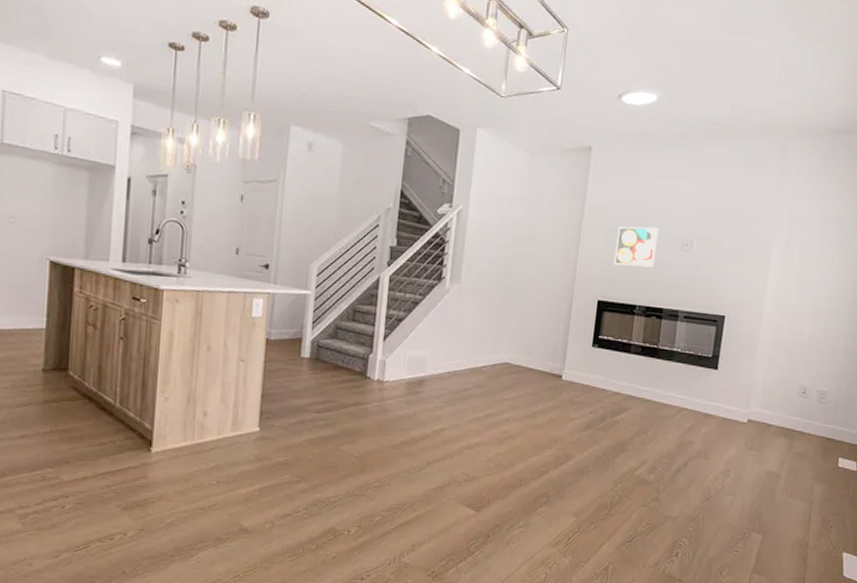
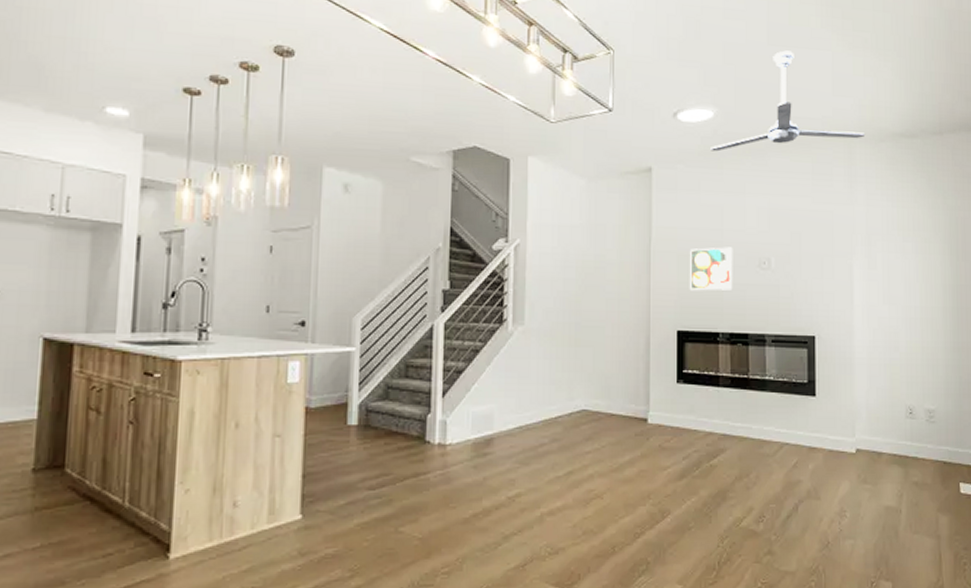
ceiling fan: none [650,38,804,136] -> present [710,50,866,152]

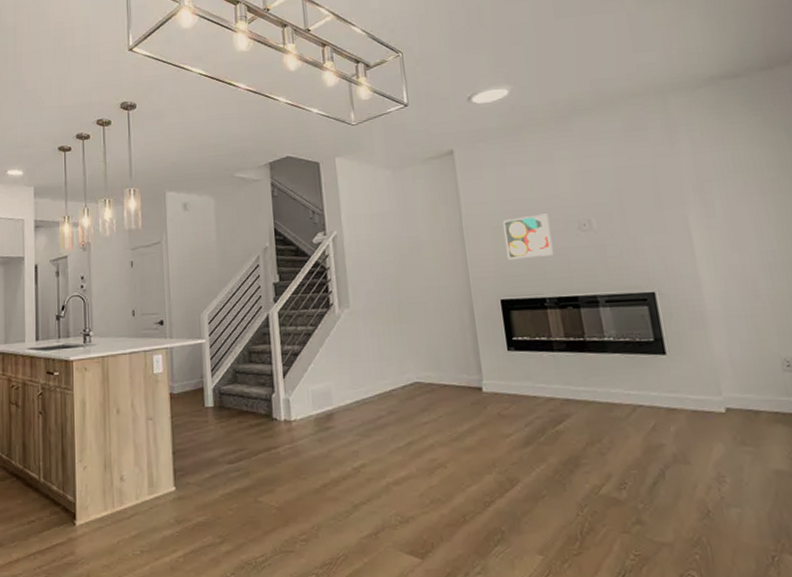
ceiling fan: present [710,50,866,152] -> none [510,19,679,126]

